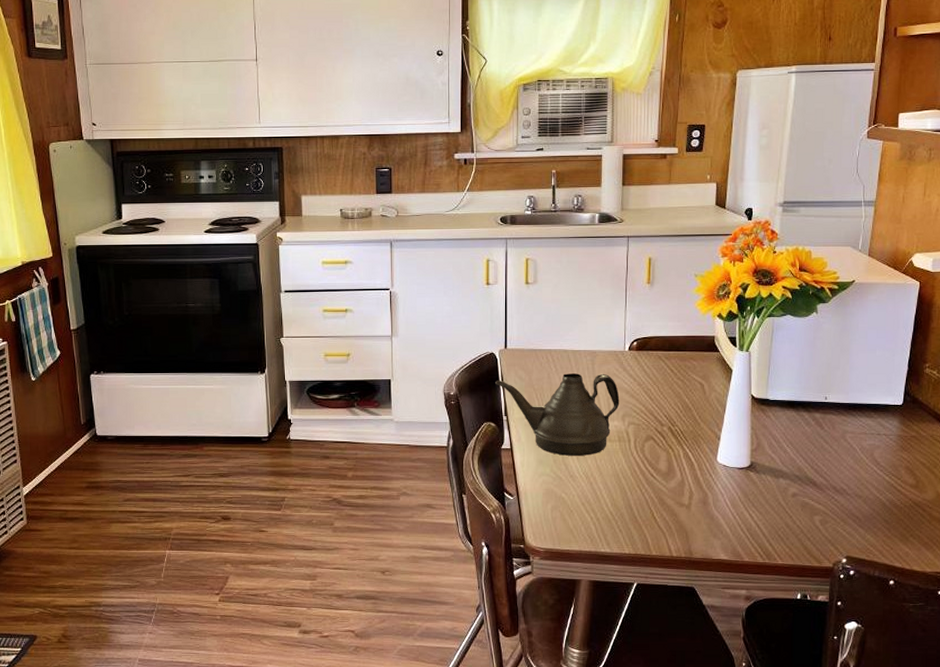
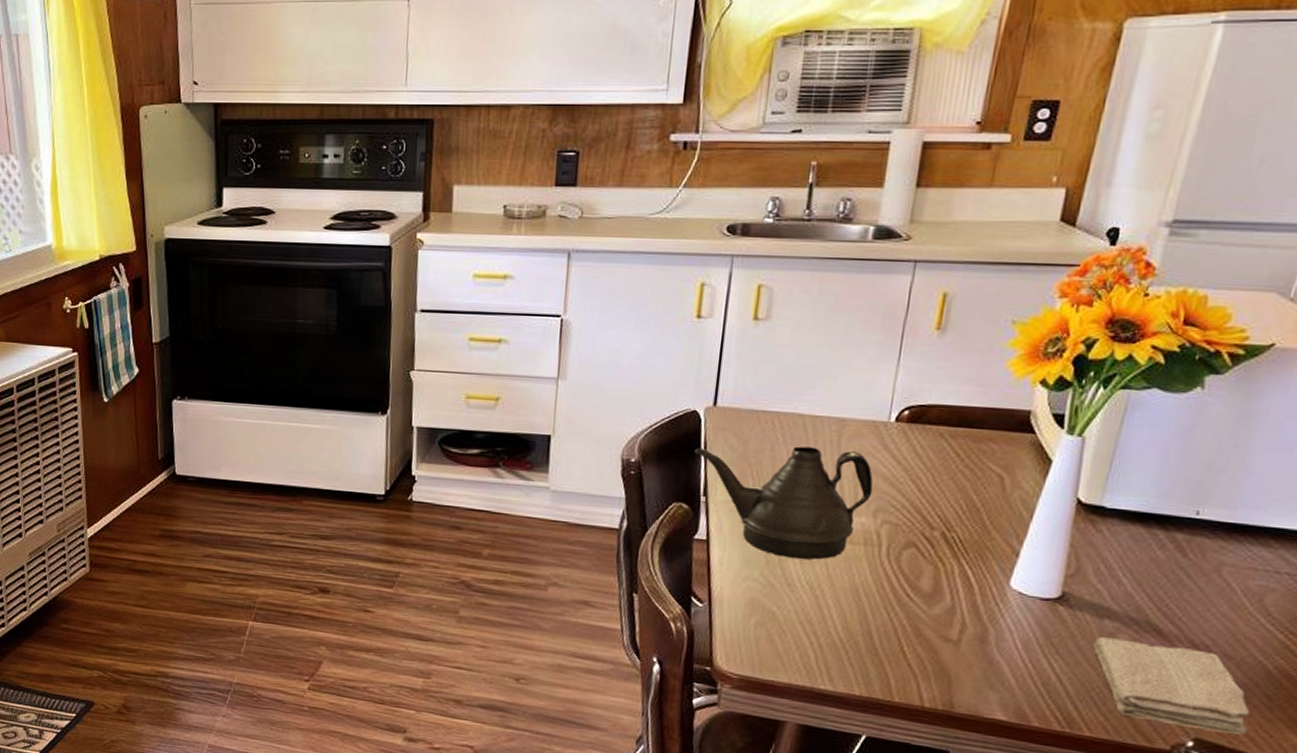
washcloth: none [775,491,877,550] -> present [1092,637,1250,735]

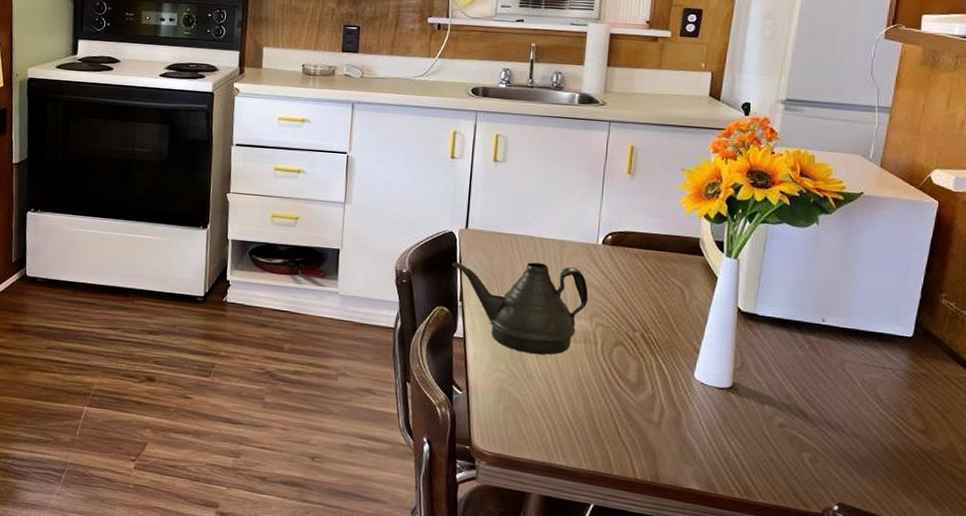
washcloth: present [1092,637,1250,735] -> none [758,419,876,499]

